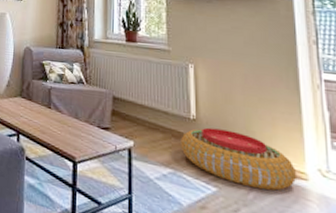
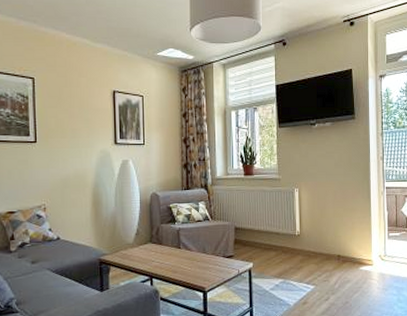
pouf: present [181,127,296,191] -> none [289,238,365,280]

